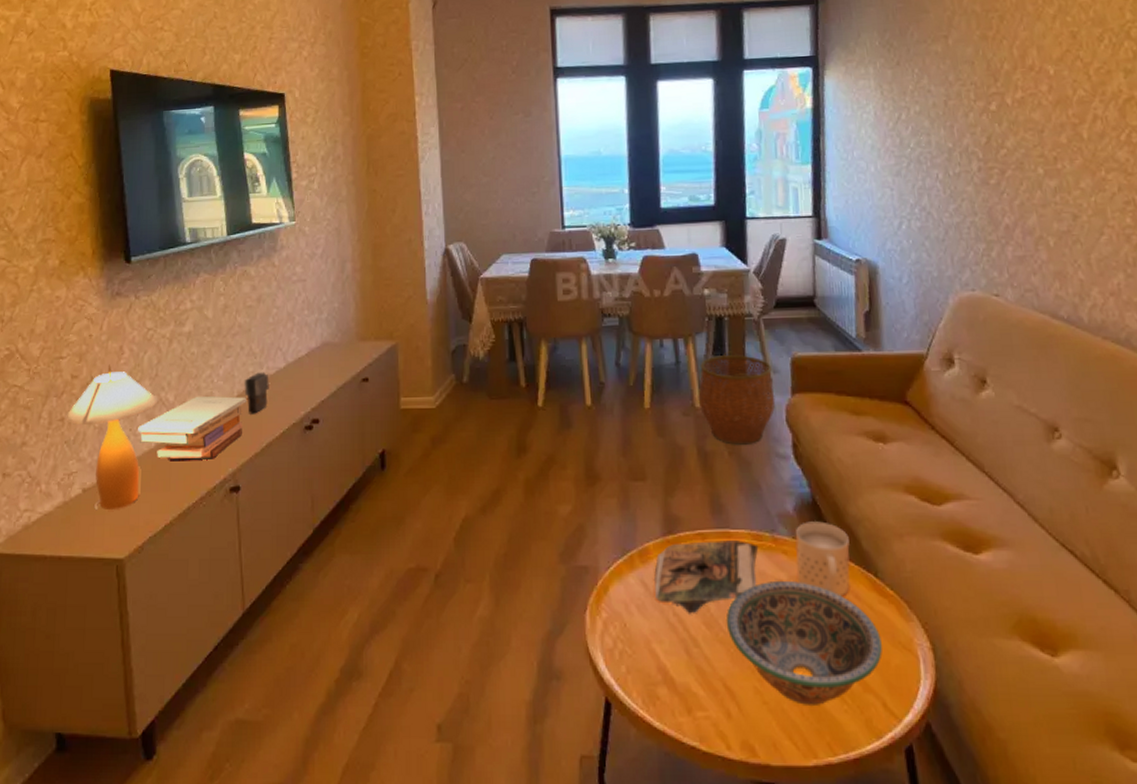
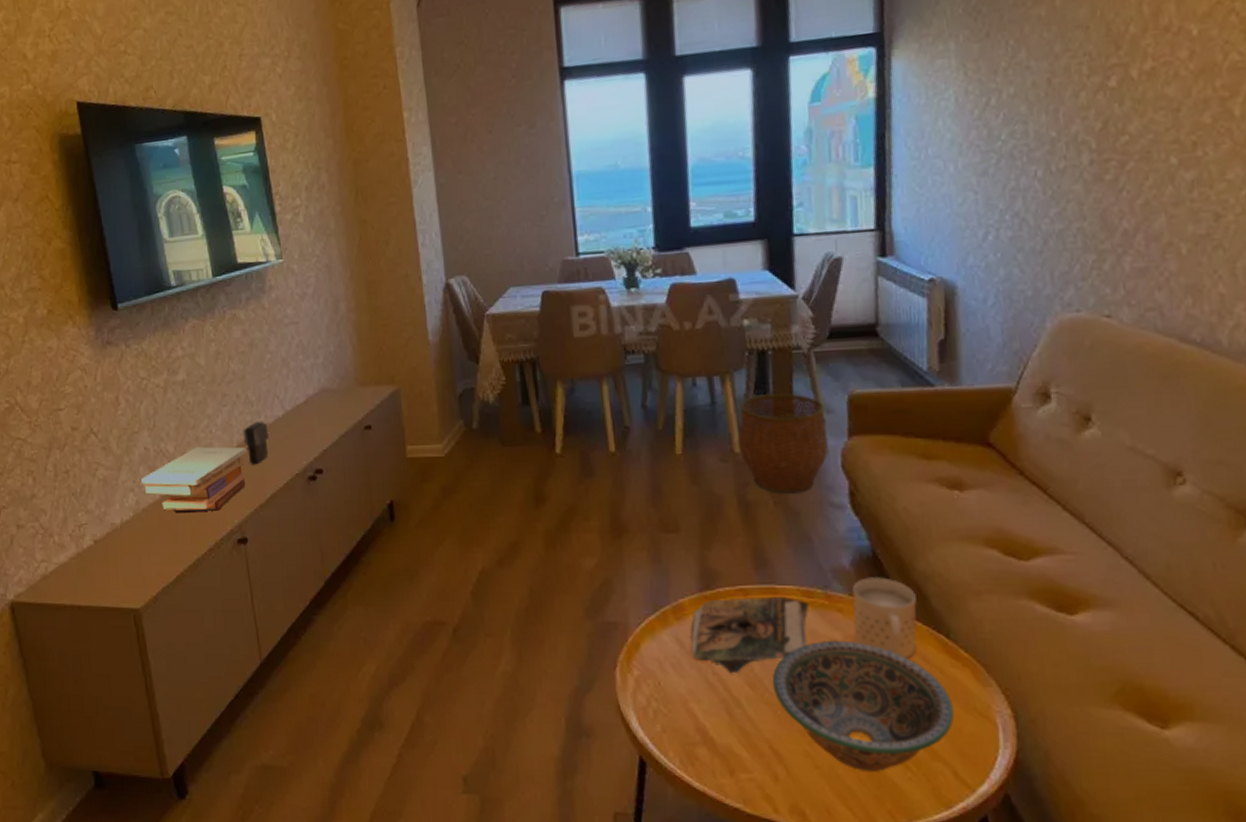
table lamp: present [65,364,159,511] -> none [69,415,159,562]

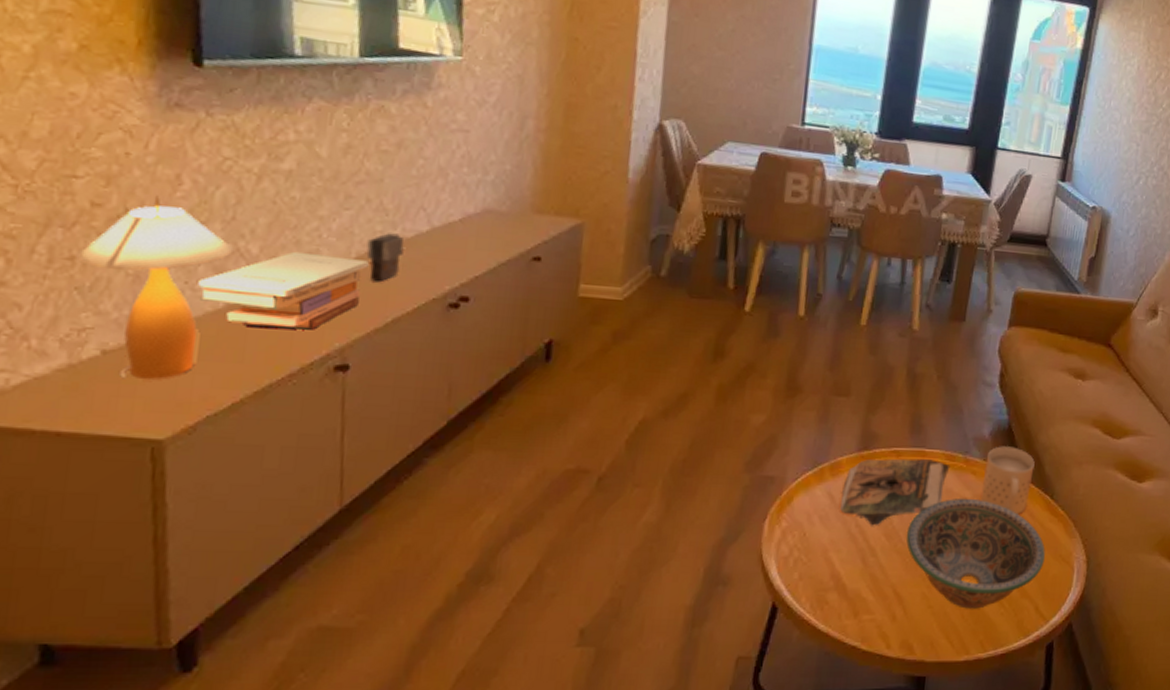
table lamp: none [69,415,159,562] -> present [76,195,234,379]
basket: present [737,389,830,494] -> none [916,278,994,371]

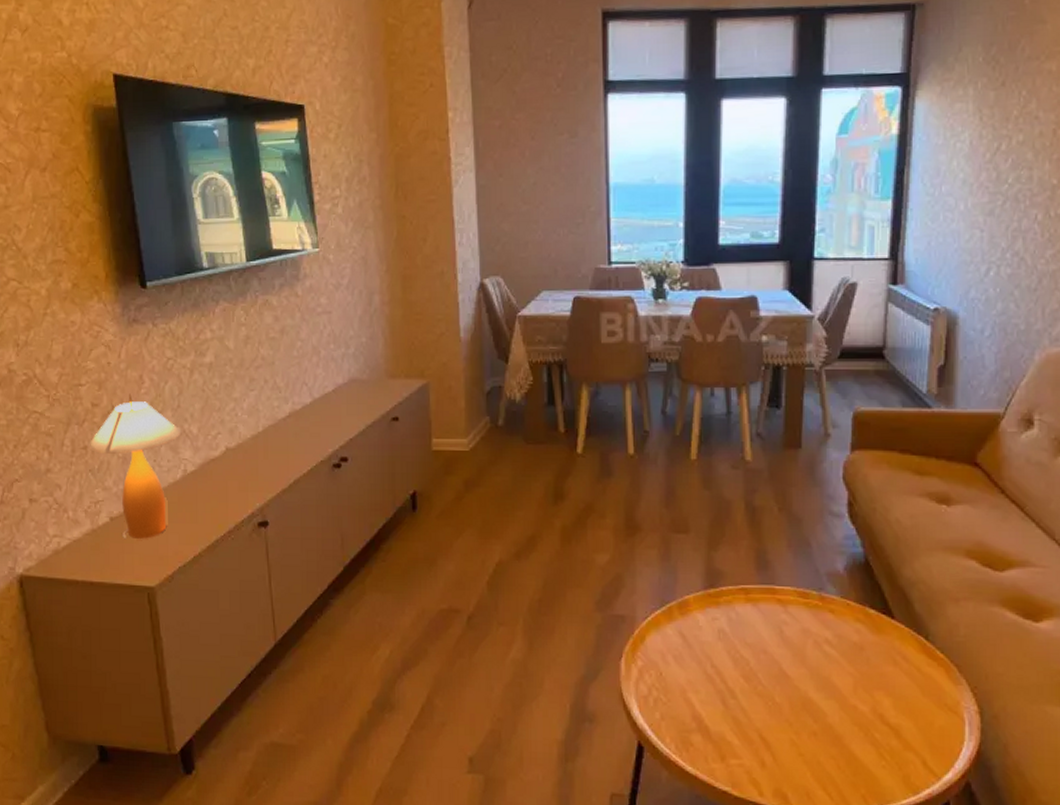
books: present [198,251,369,330] -> none [162,429,272,493]
game console: present [366,233,405,281] -> none [269,407,295,449]
magazine: present [840,458,951,526] -> none [692,596,805,667]
decorative bowl: present [906,499,1046,609] -> none [765,639,928,760]
mug: present [980,446,1035,515] -> none [842,581,901,658]

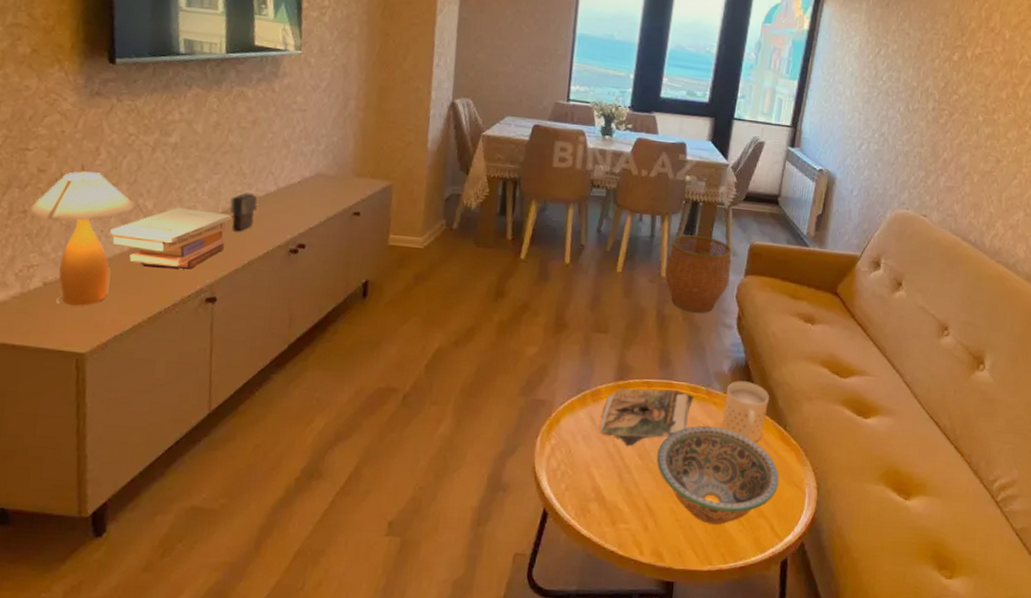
books: none [162,429,272,493] -> present [110,207,232,269]
game console: none [269,407,295,449] -> present [229,192,258,231]
magazine: none [692,596,805,667] -> present [600,388,695,447]
basket: none [749,403,833,501] -> present [664,232,732,313]
decorative bowl: none [765,639,928,760] -> present [656,426,780,525]
mug: none [842,581,901,658] -> present [721,381,769,443]

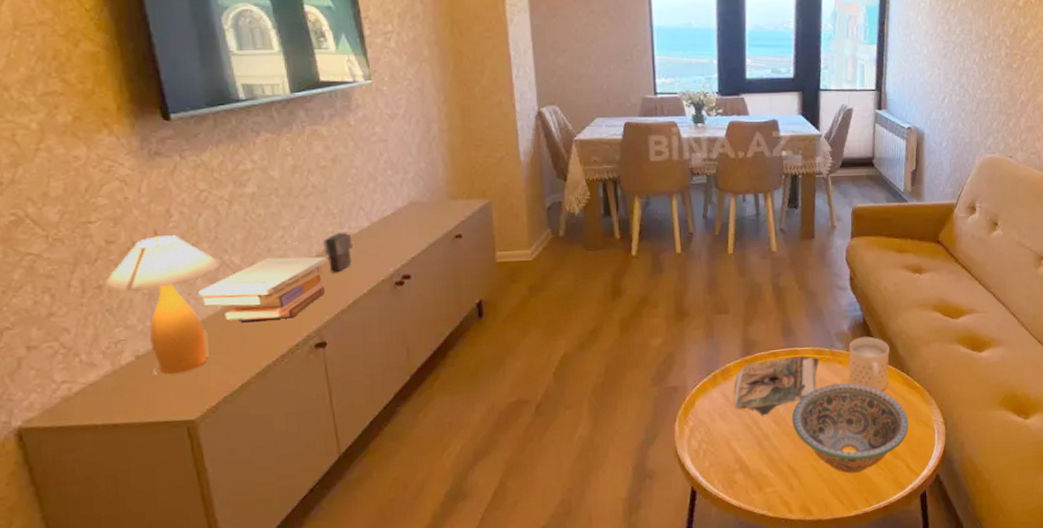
basket: present [664,232,732,313] -> none [774,203,838,281]

